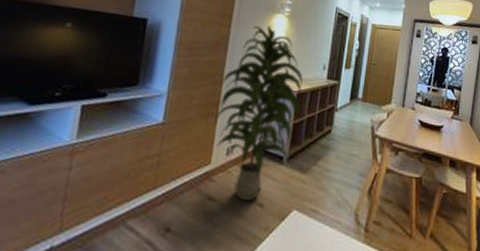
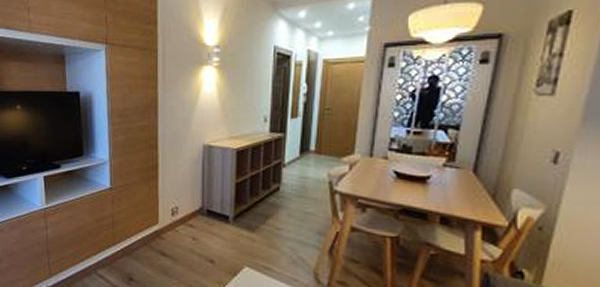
indoor plant: present [214,25,303,202] -> none [156,80,242,258]

